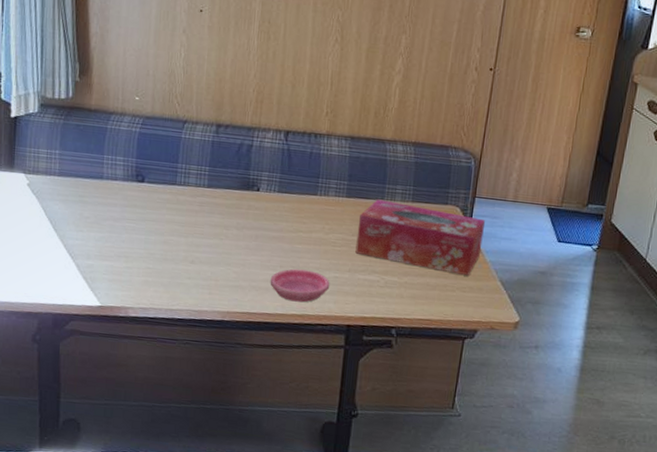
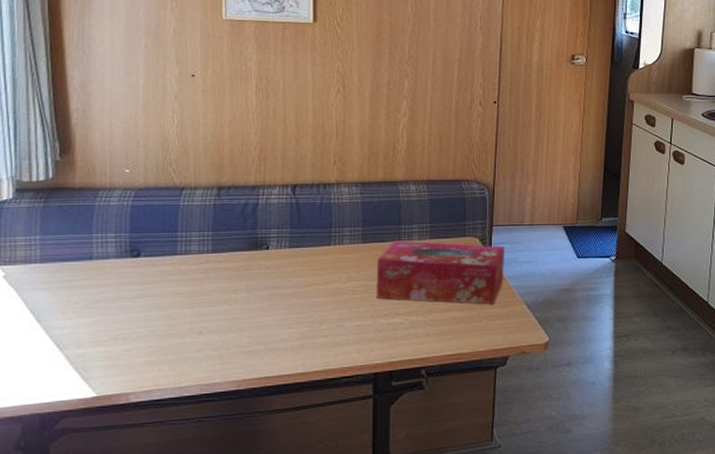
saucer: present [270,268,330,303] -> none [287,323,352,358]

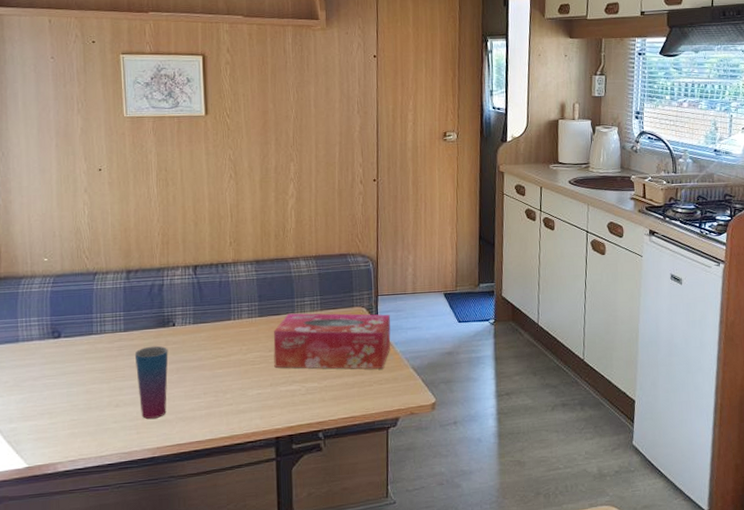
cup: none [222,269,260,348] -> present [134,345,168,419]

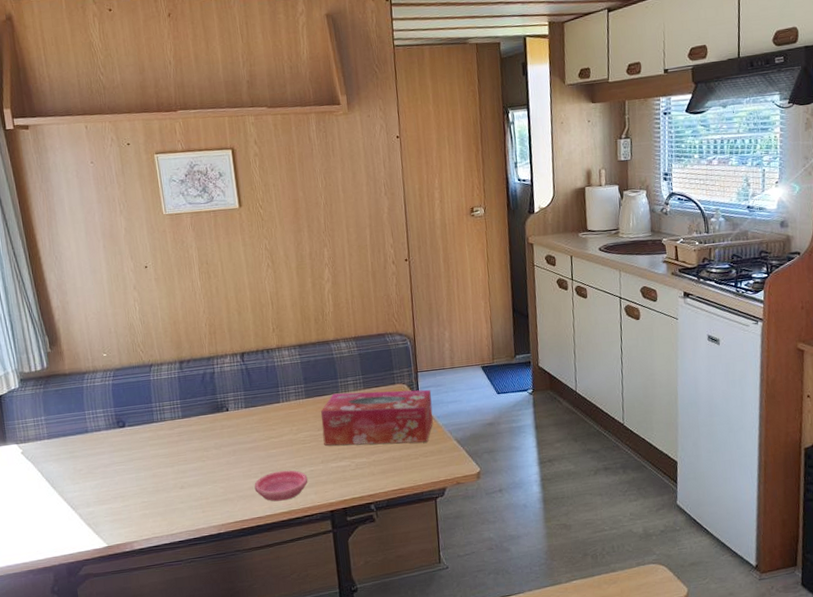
cup: present [134,345,168,419] -> none [193,430,228,498]
saucer: none [196,392,254,425] -> present [254,470,308,502]

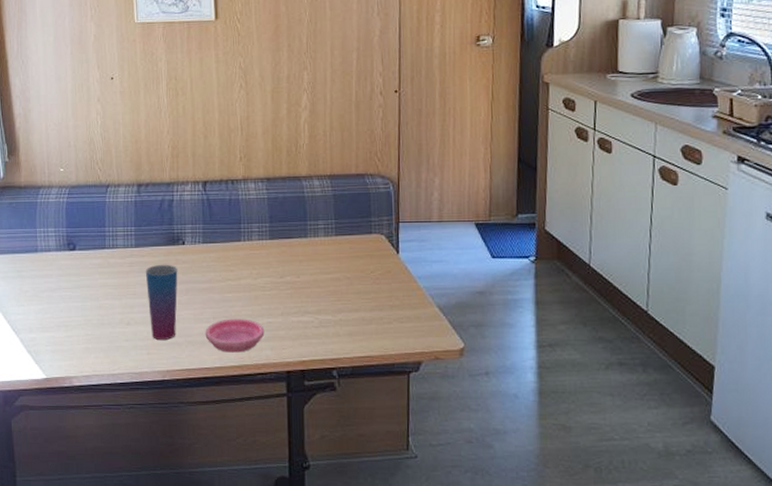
cup: none [193,430,228,498] -> present [145,264,178,340]
tissue box: present [321,389,433,446] -> none [285,237,414,305]

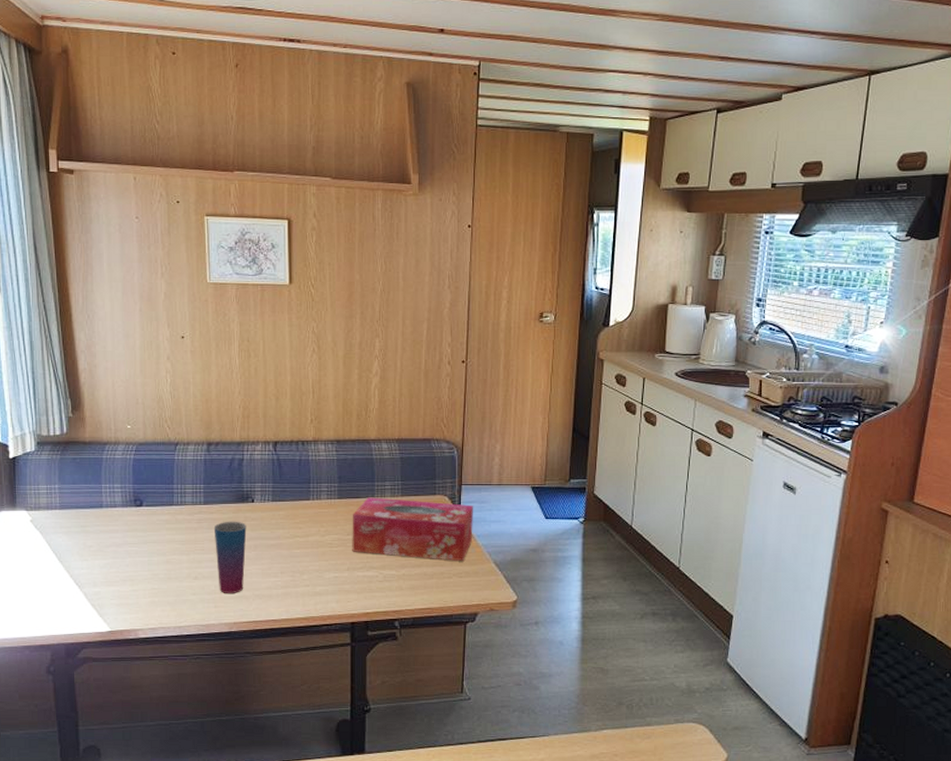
saucer: present [205,319,265,353] -> none [272,573,331,605]
tissue box: none [285,237,414,305] -> present [352,497,474,561]

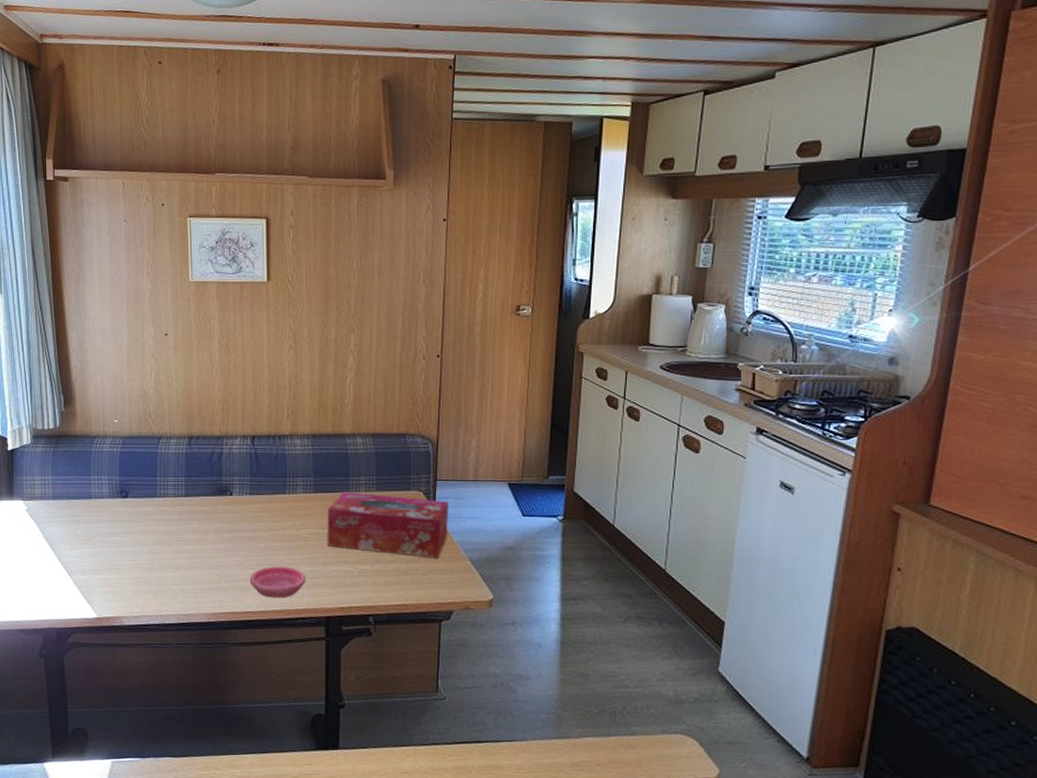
cup: present [213,521,247,593] -> none [194,513,225,584]
saucer: none [272,573,331,605] -> present [250,566,306,598]

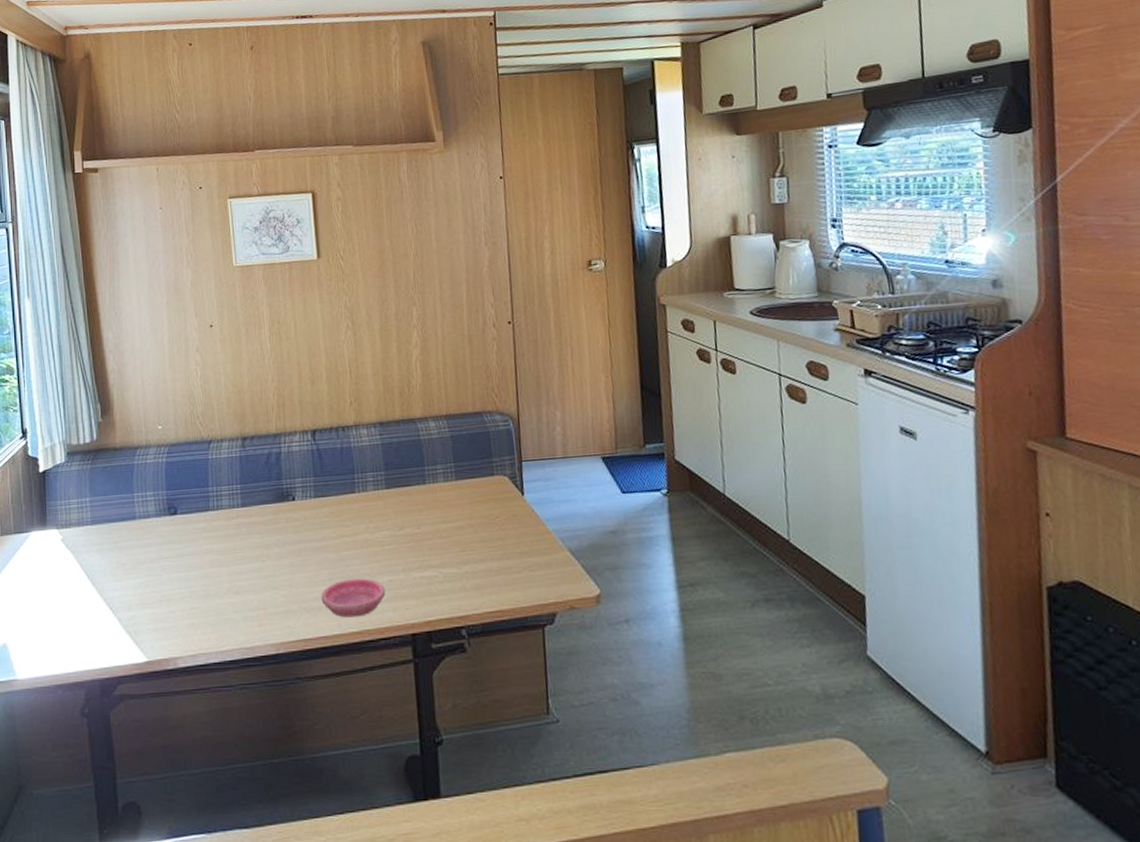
tissue box: present [327,492,449,557] -> none [403,483,541,552]

